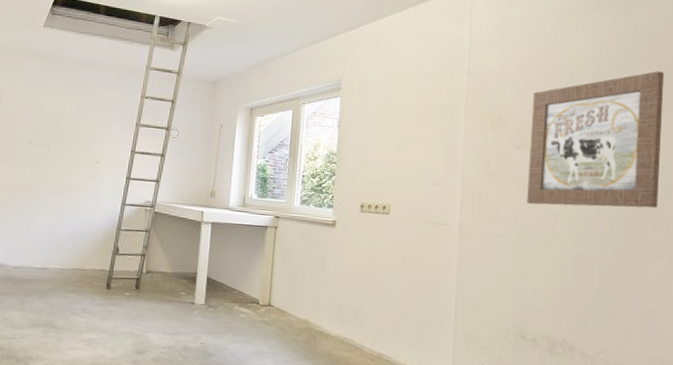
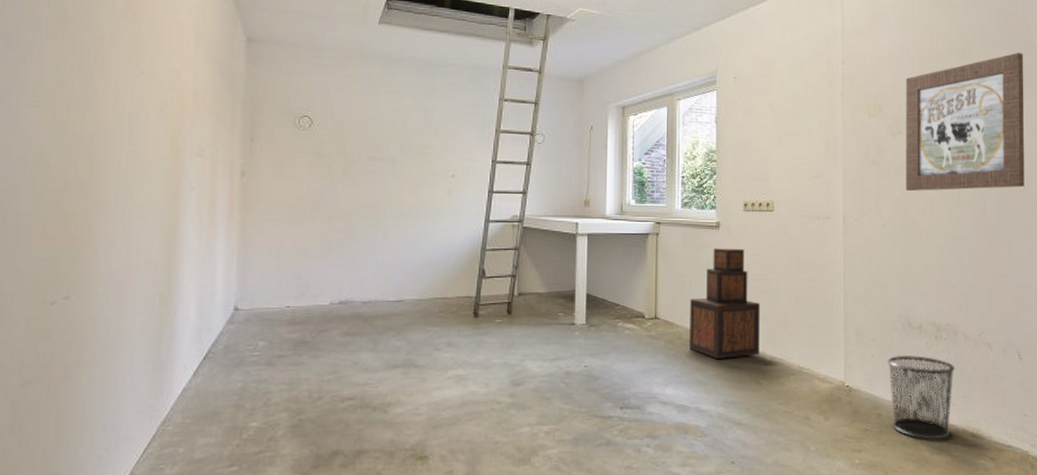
storage boxes: none [299,245,370,350] -> present [690,248,760,359]

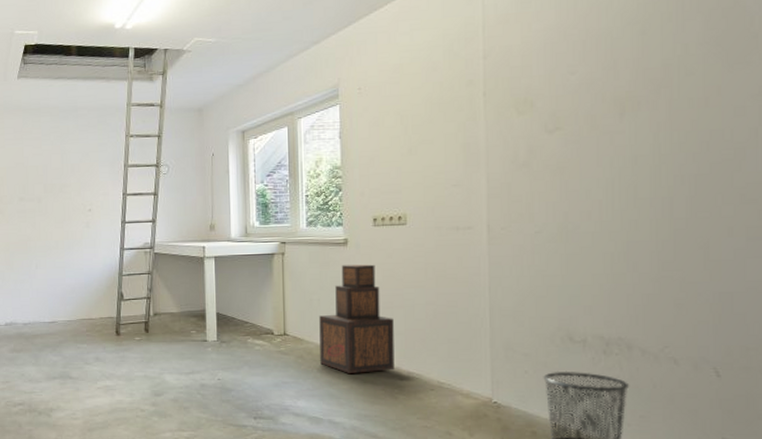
wall art: present [905,53,1025,191] -> none [564,17,729,193]

